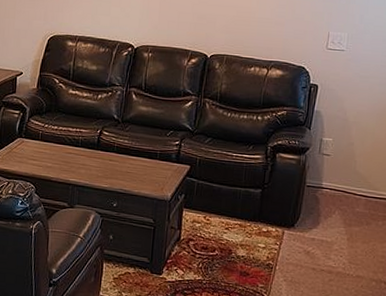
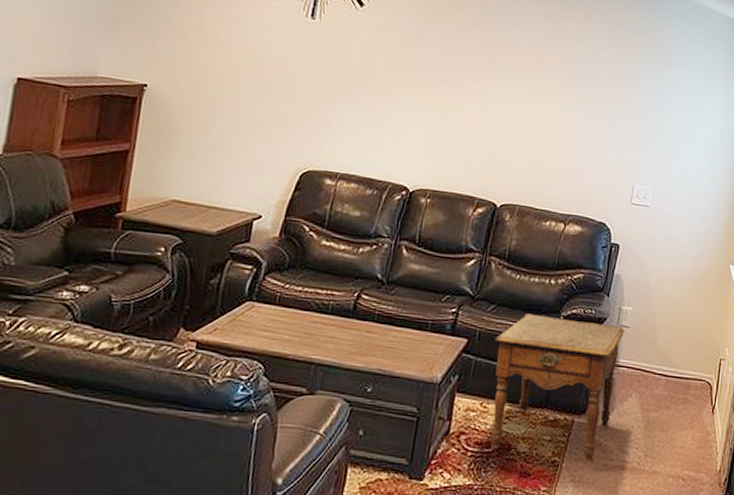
side table: none [212,145,326,266] -> present [490,313,625,462]

